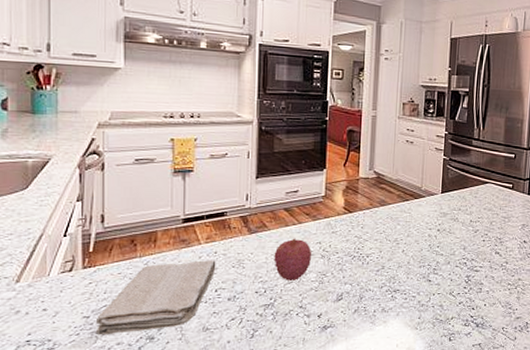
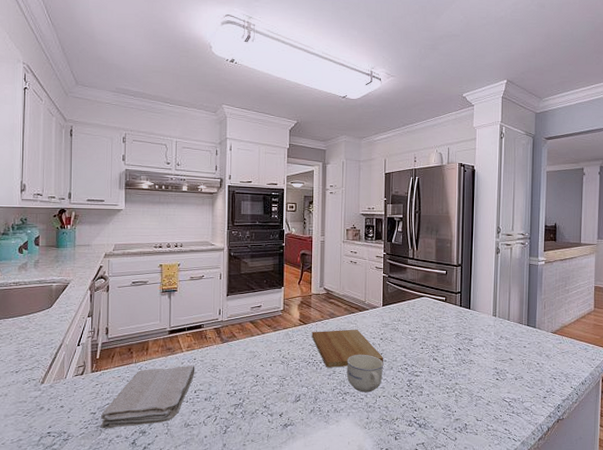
fruit: present [274,238,312,282] -> none [242,346,274,384]
cutting board: none [358,219,440,262] -> present [311,329,383,368]
cup: none [397,247,440,290] -> present [346,354,384,392]

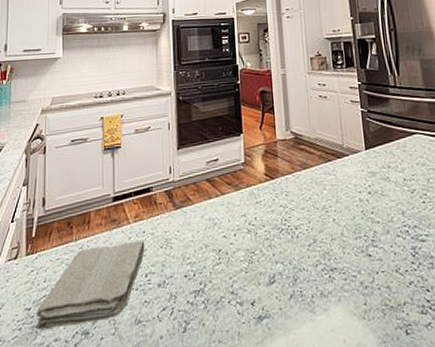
cutting board: present [311,329,383,368] -> none [281,181,376,235]
cup: present [346,354,384,392] -> none [329,214,378,267]

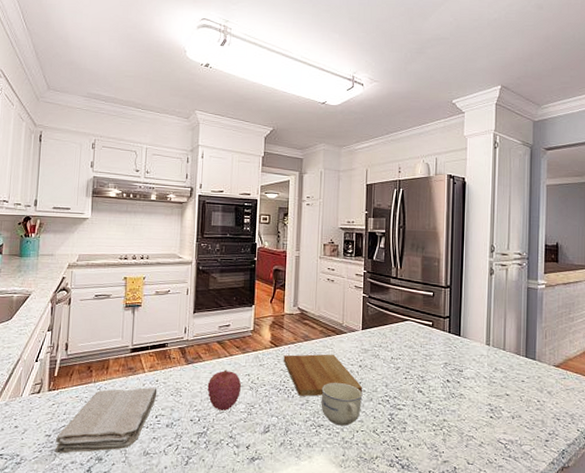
fruit: none [200,211,238,262] -> present [207,369,242,412]
cutting board: none [281,181,376,235] -> present [283,354,362,396]
cup: none [329,214,378,267] -> present [321,382,363,426]

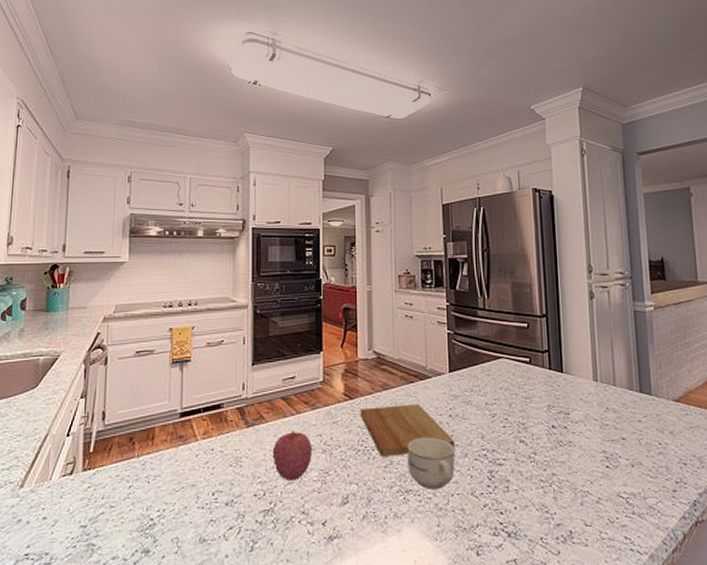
washcloth: present [54,387,157,454] -> none [91,459,213,548]

